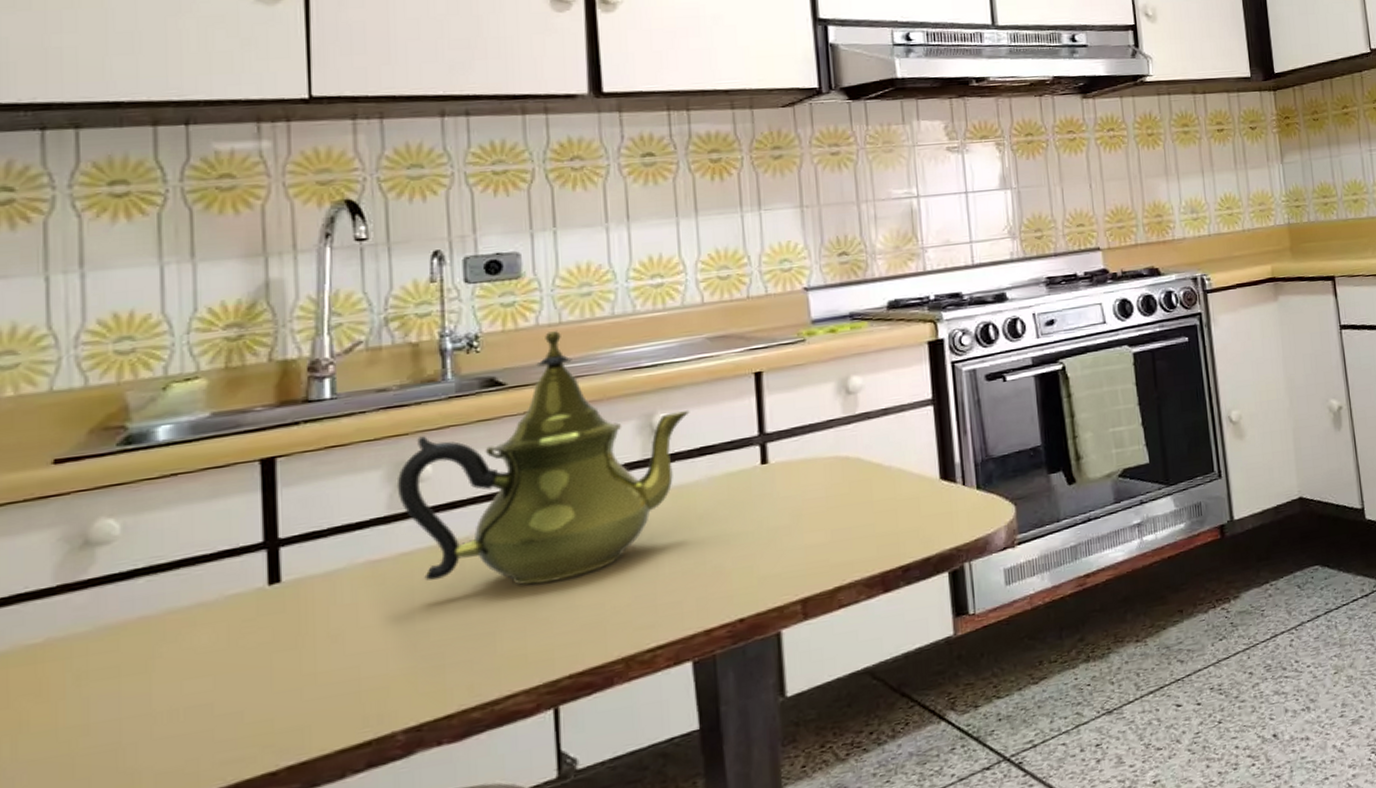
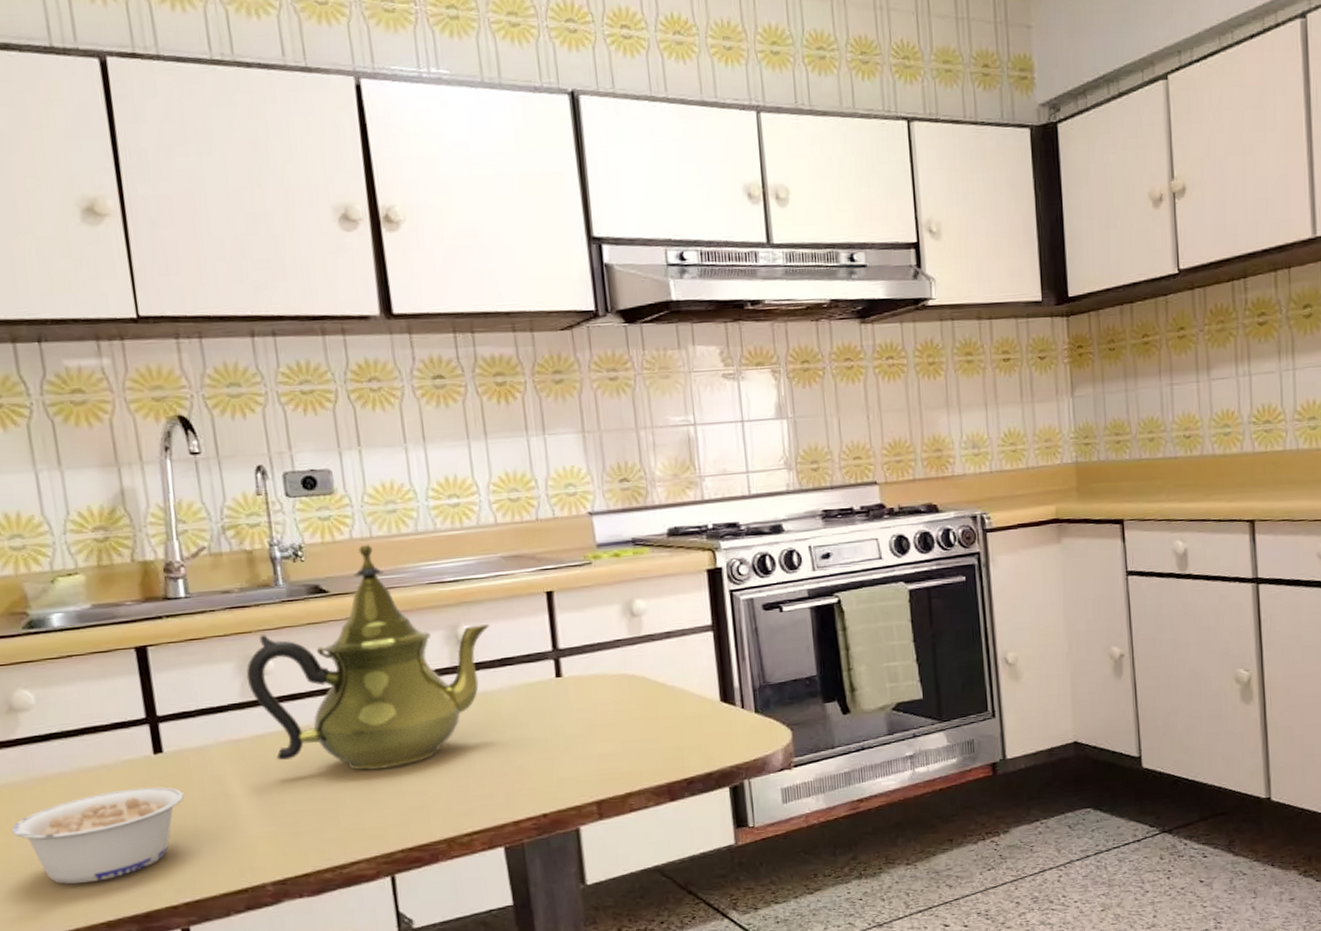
legume: none [64,624,301,759] -> present [11,787,184,884]

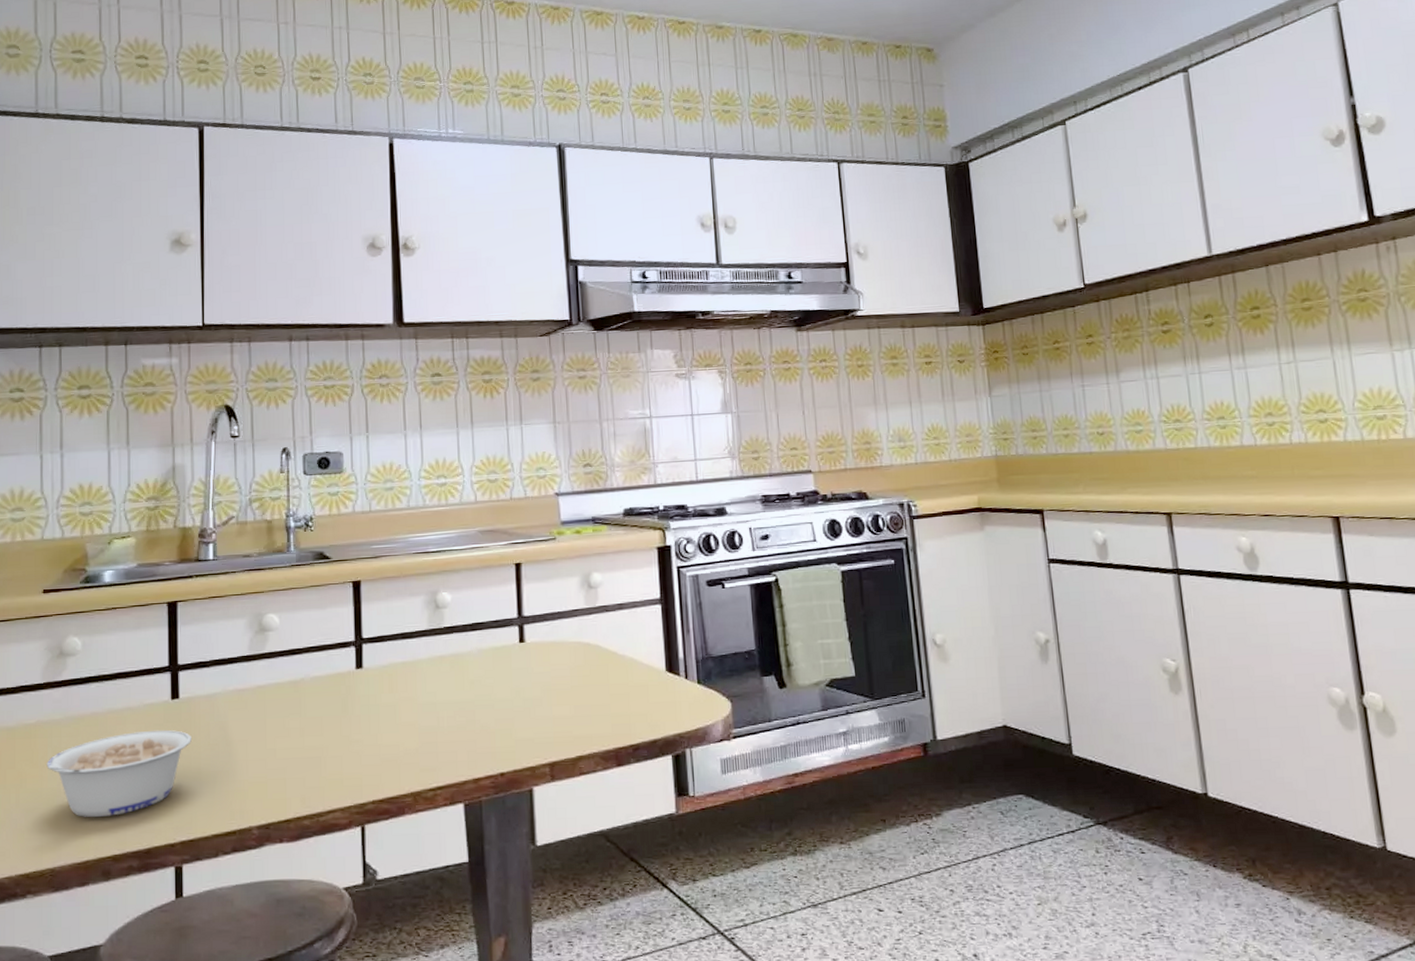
teapot: present [245,543,490,771] -> none [255,516,465,724]

